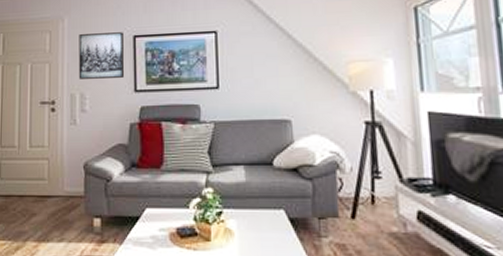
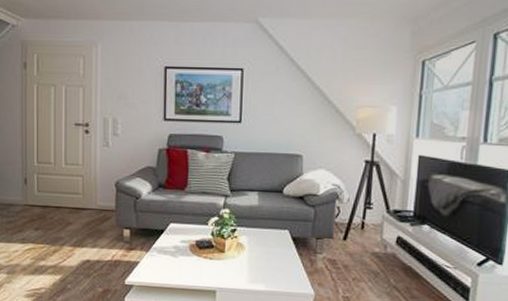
wall art: present [78,32,125,79] -> none [111,61,156,106]

